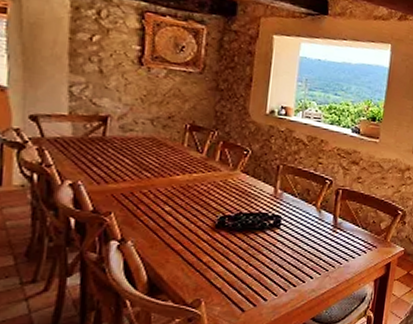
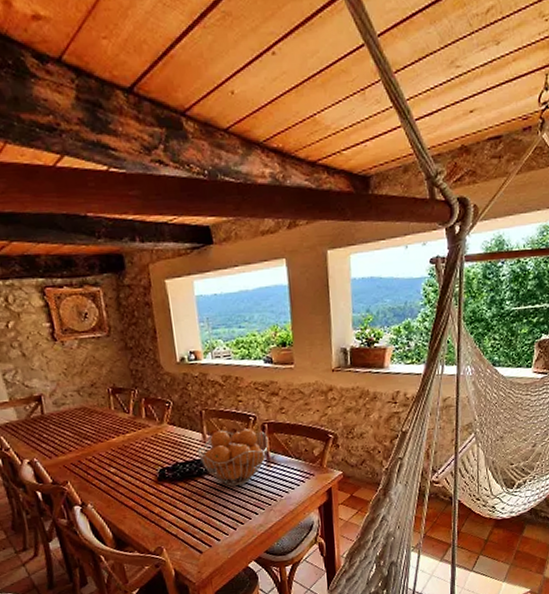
fruit basket: none [264,187,340,247] -> present [196,428,269,487]

